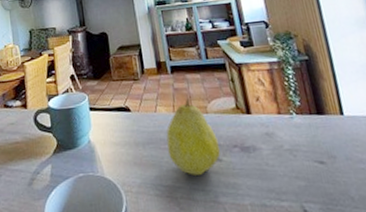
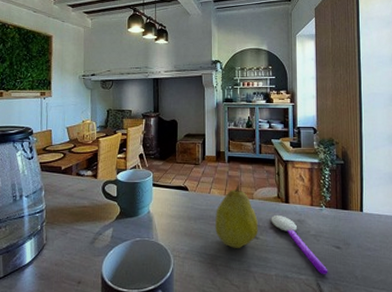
spoon: none [232,130,316,198] -> present [271,215,328,274]

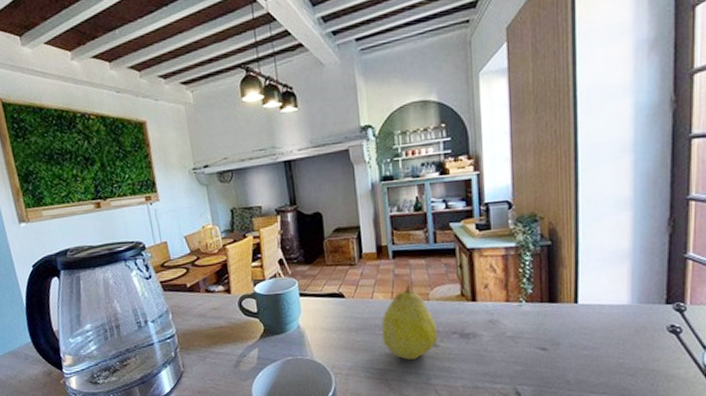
spoon: present [271,215,328,274] -> none [453,317,531,381]

